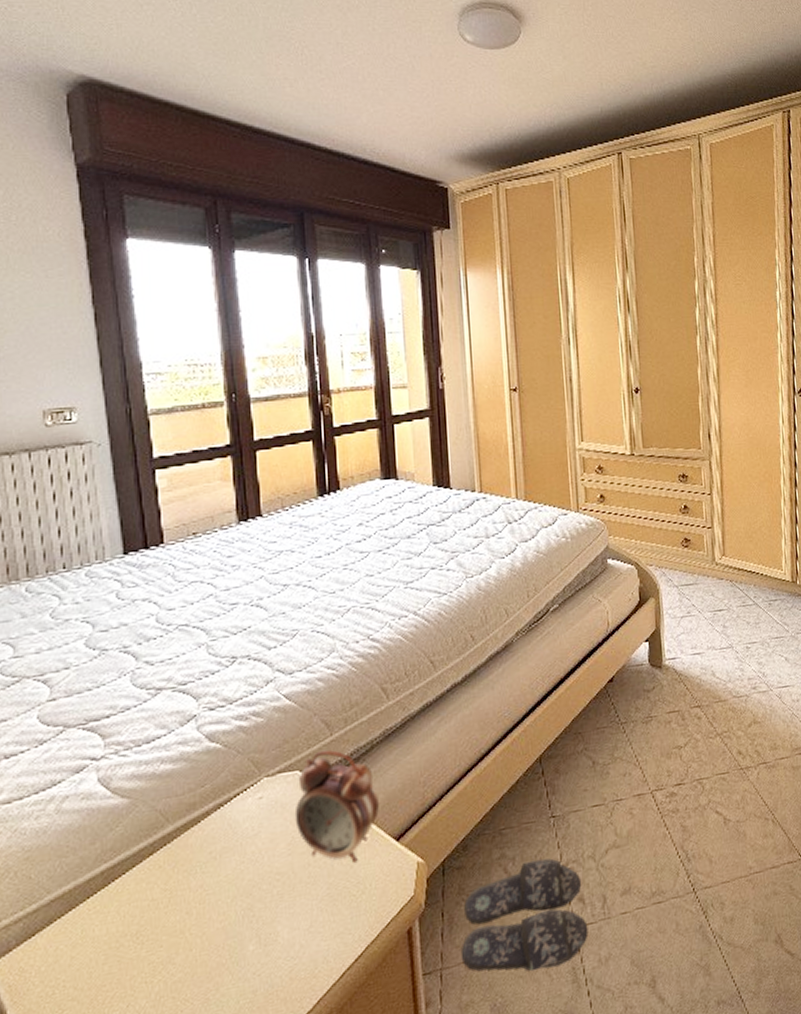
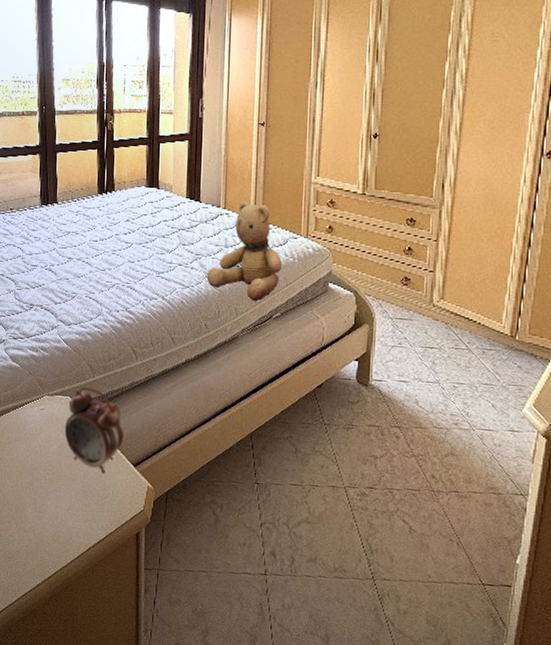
slippers: present [462,858,588,971] -> none [175,511,276,598]
teddy bear: none [467,480,553,597] -> present [206,201,282,302]

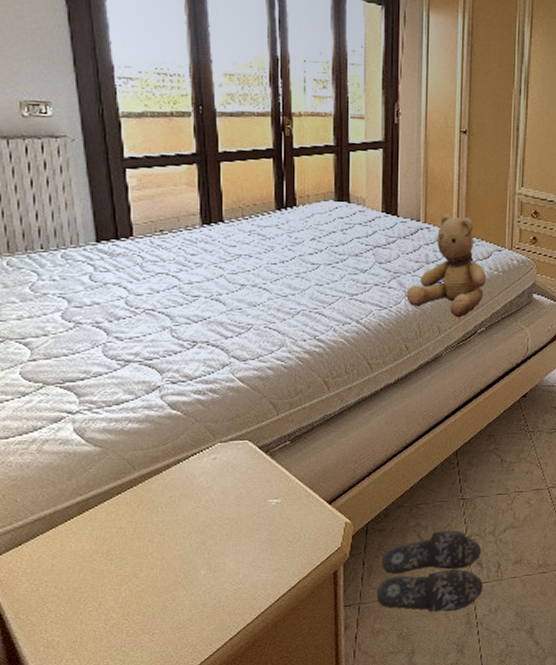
alarm clock: present [64,386,124,474] -> none [243,426,315,517]
slippers: none [175,511,276,598] -> present [377,530,483,612]

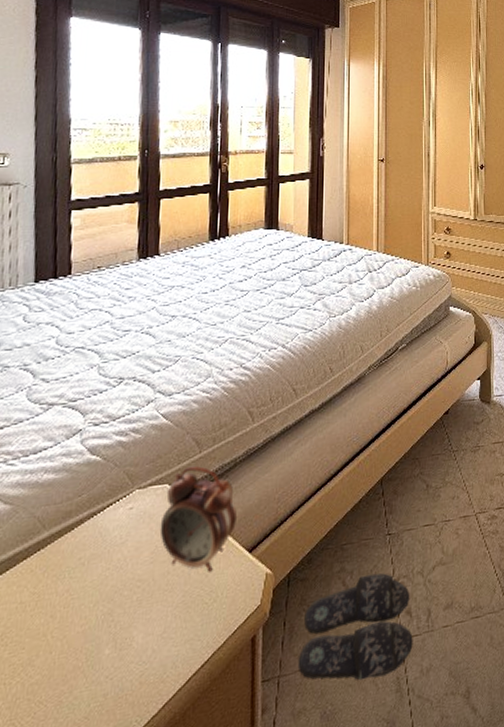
alarm clock: none [243,426,315,517] -> present [160,465,237,572]
teddy bear: present [406,214,486,318] -> none [330,235,405,336]

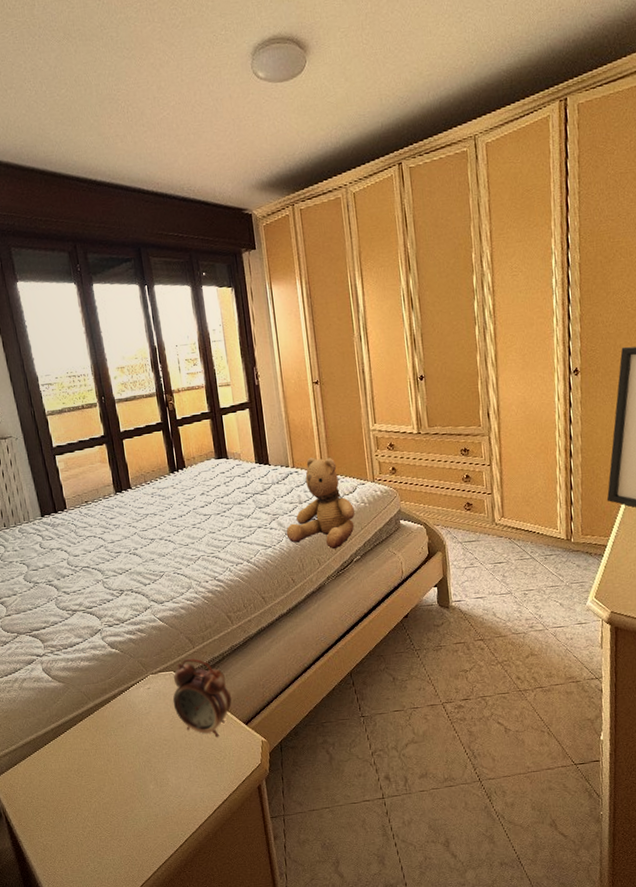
slippers: present [299,573,413,680] -> none [298,746,394,824]
teddy bear: none [330,235,405,336] -> present [286,457,355,550]

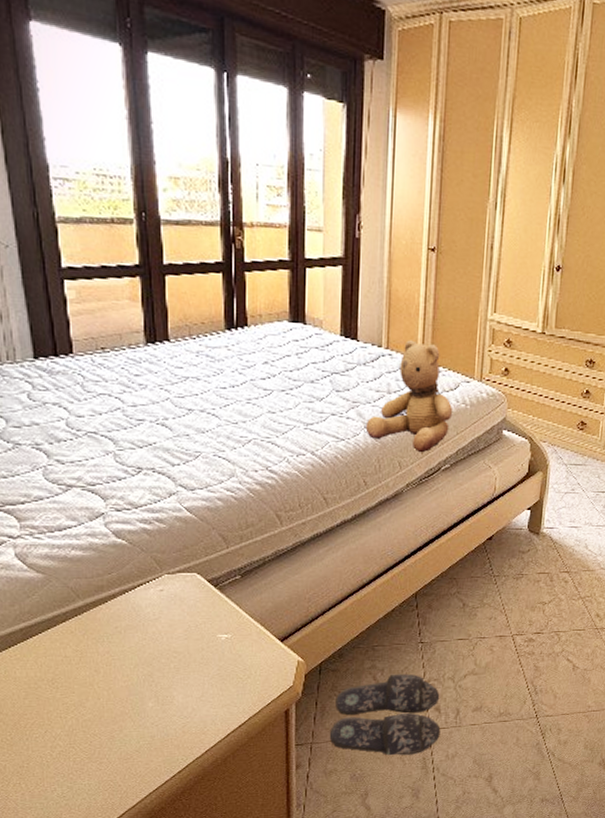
alarm clock: present [172,658,232,737] -> none [191,559,267,653]
slippers: none [298,746,394,824] -> present [330,673,441,755]

